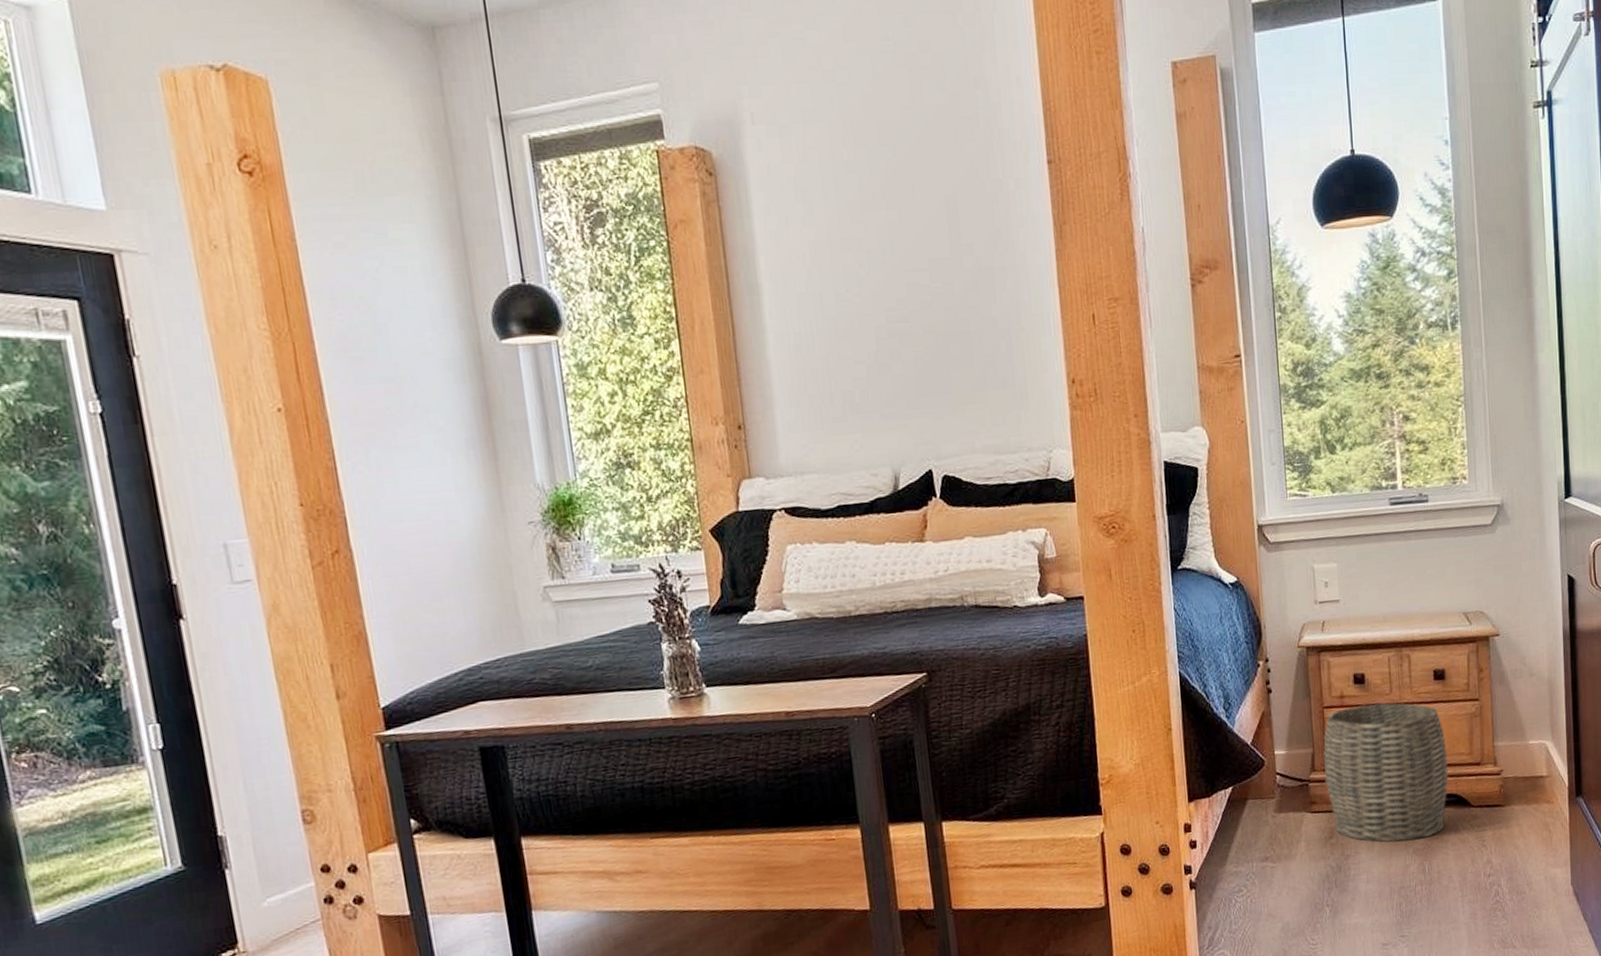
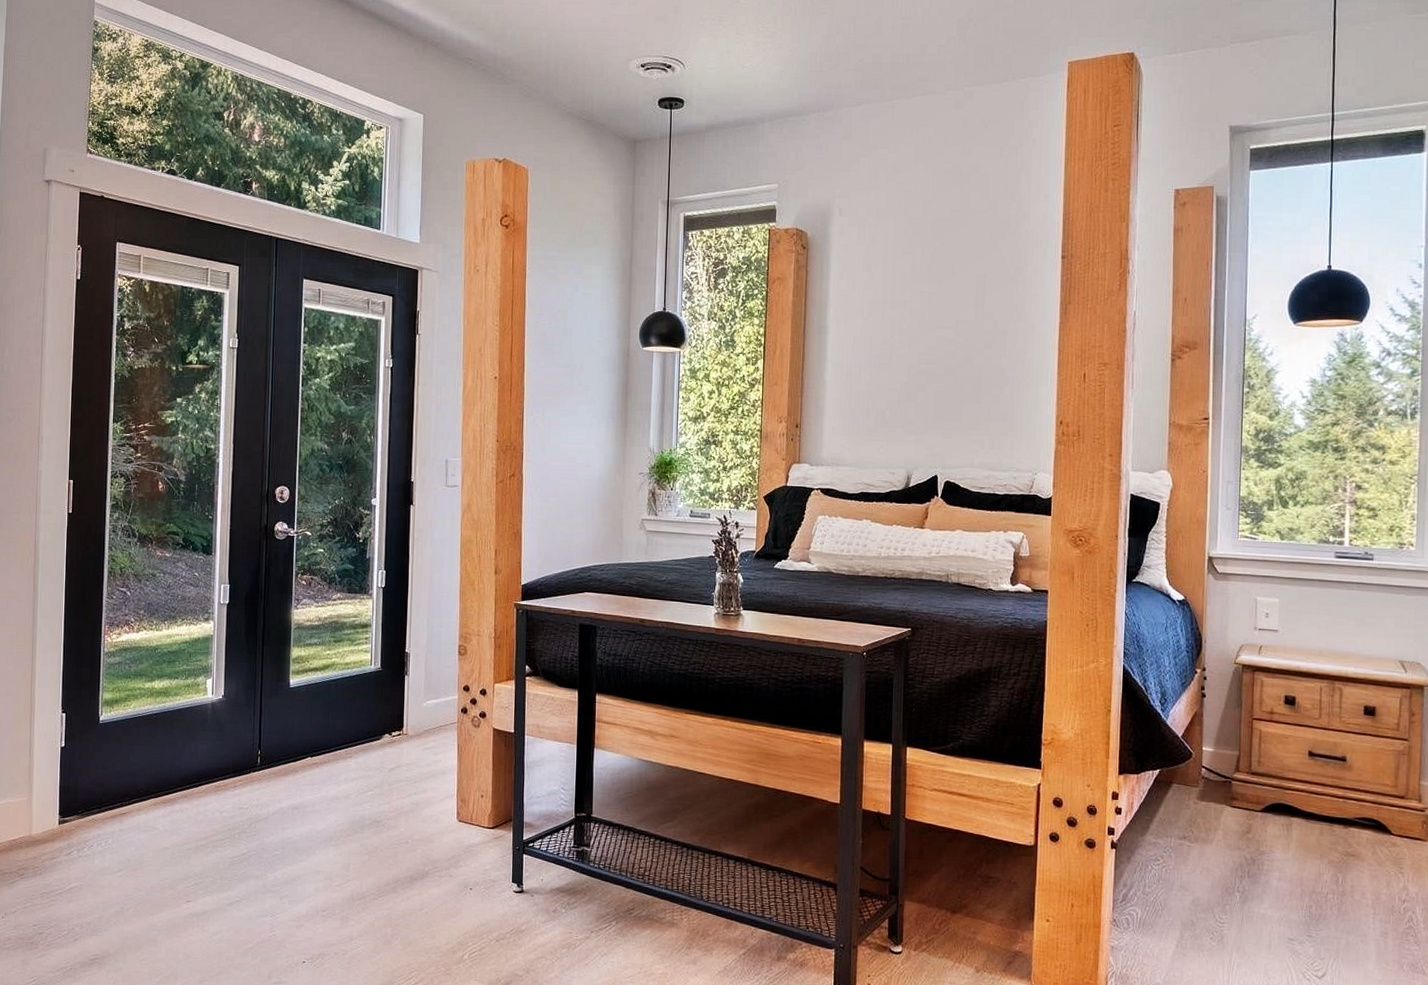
woven basket: present [1323,703,1449,843] -> none [1247,723,1371,853]

